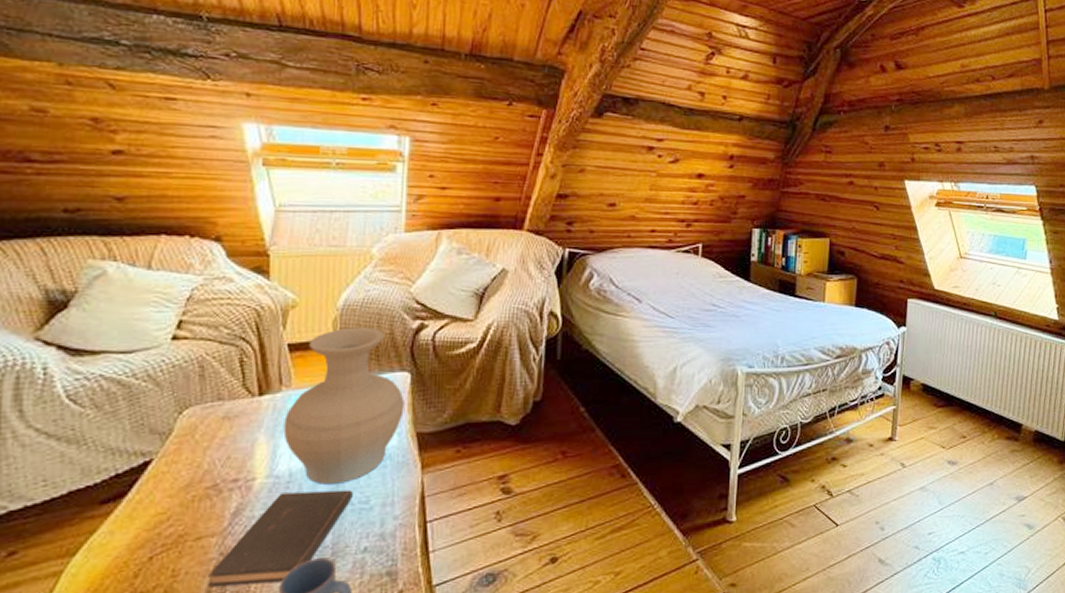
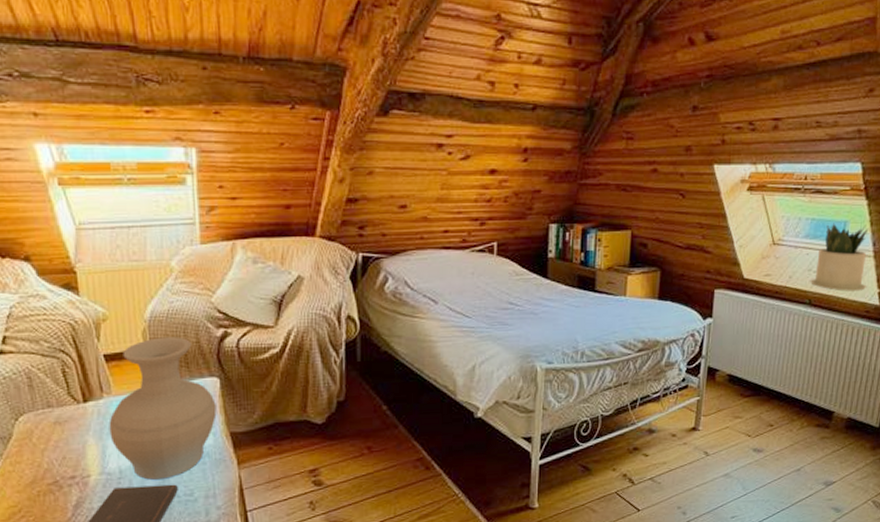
planter: none [994,240,1046,305] -> present [809,223,869,292]

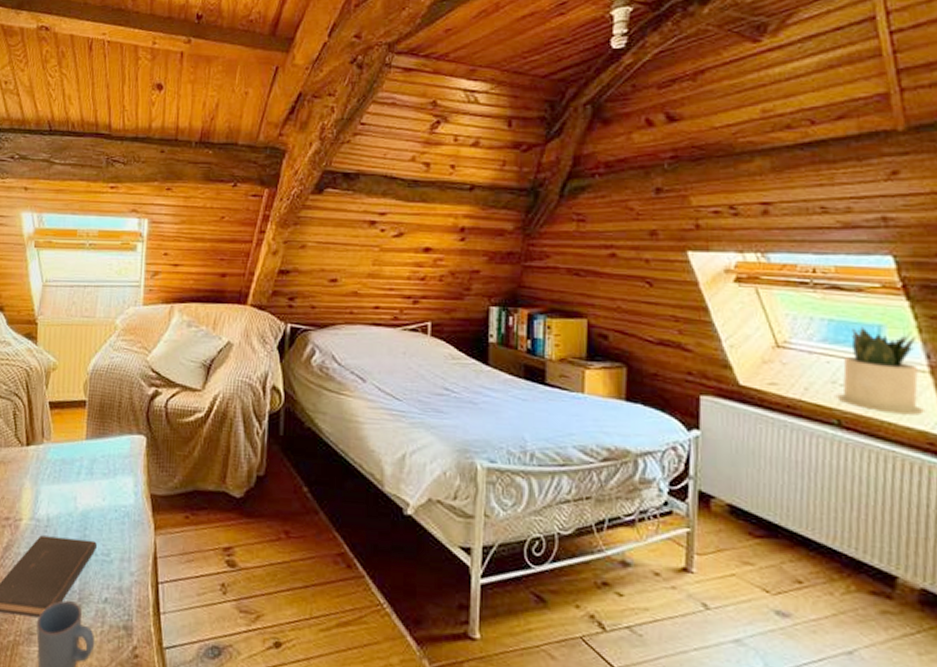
vase: present [109,336,217,481] -> none [44,390,141,535]

